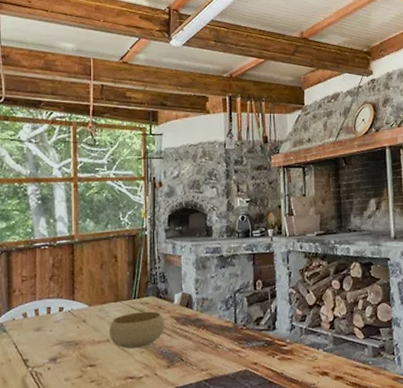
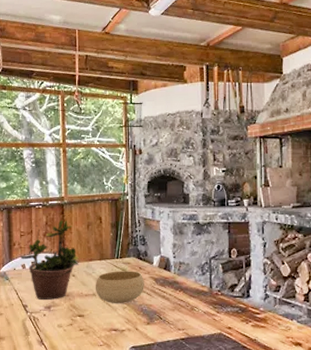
potted plant: none [21,260,90,352] -> present [21,220,79,300]

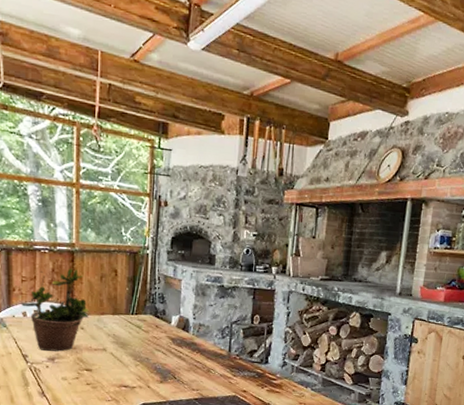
bowl: present [95,271,144,303] -> none [105,327,160,361]

